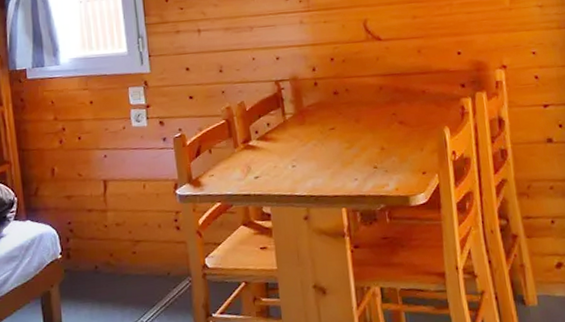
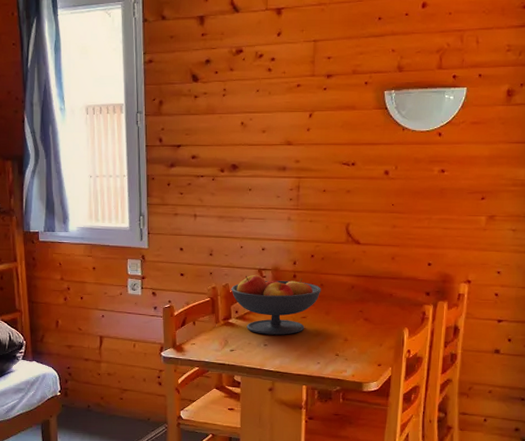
fruit bowl: none [247,85,347,155] -> present [231,274,322,335]

